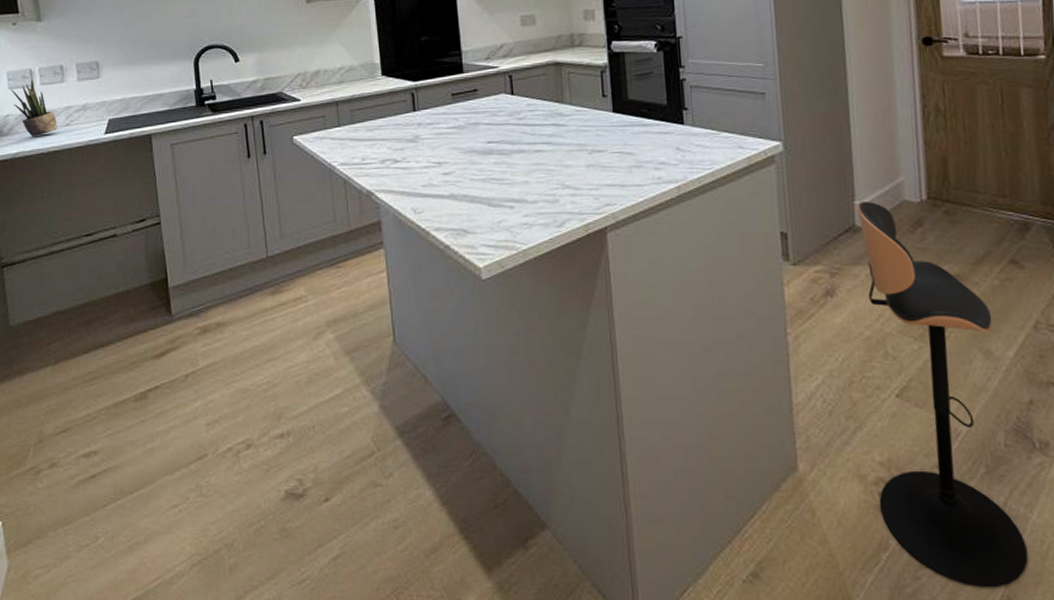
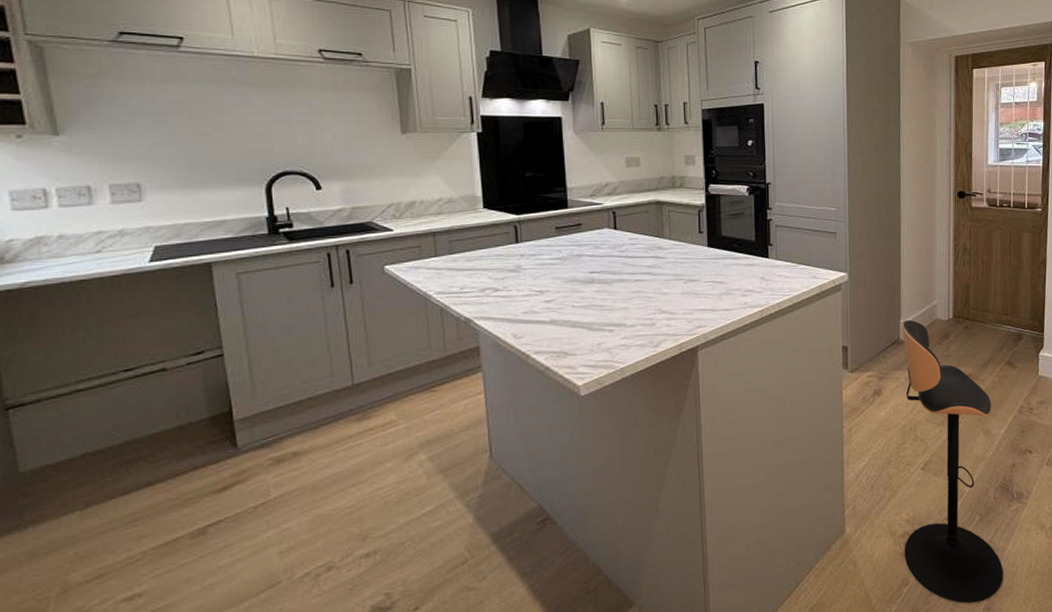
potted plant: present [11,79,57,137] -> none [15,200,84,265]

